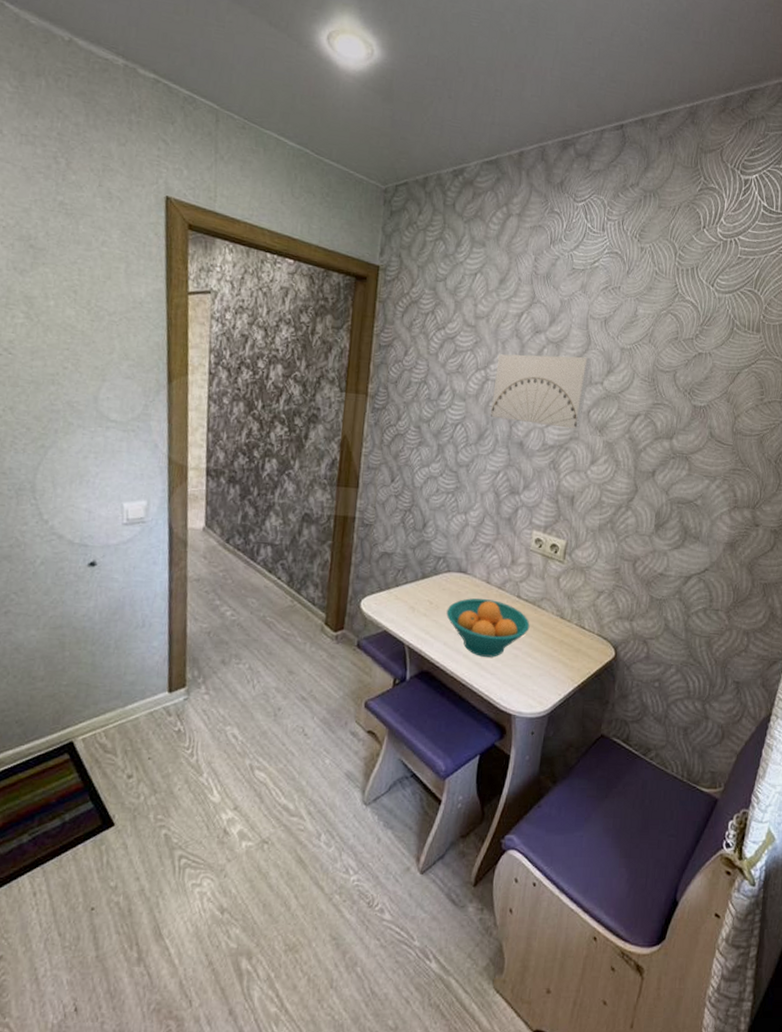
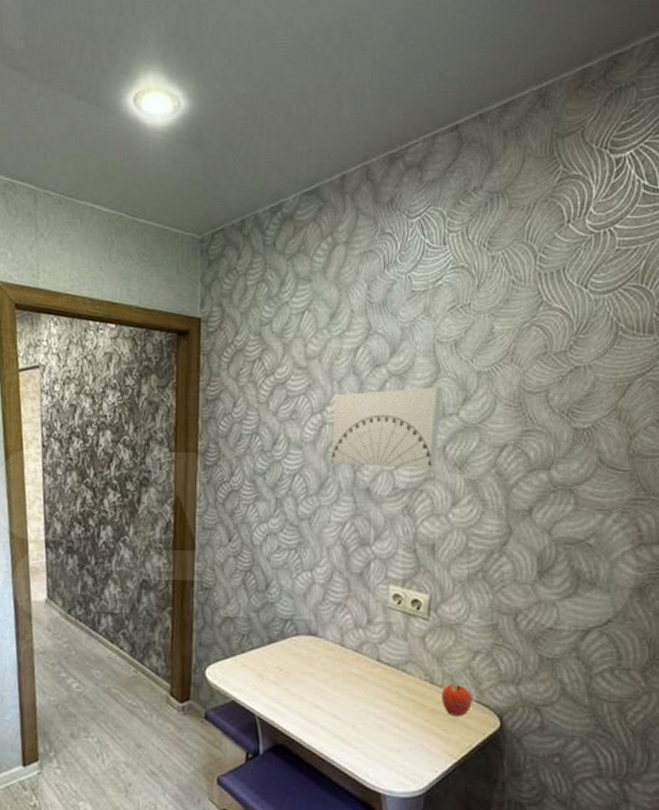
fruit bowl: present [446,598,530,657] -> none [298,663,394,729]
apple: none [569,619,595,648] -> present [441,684,473,717]

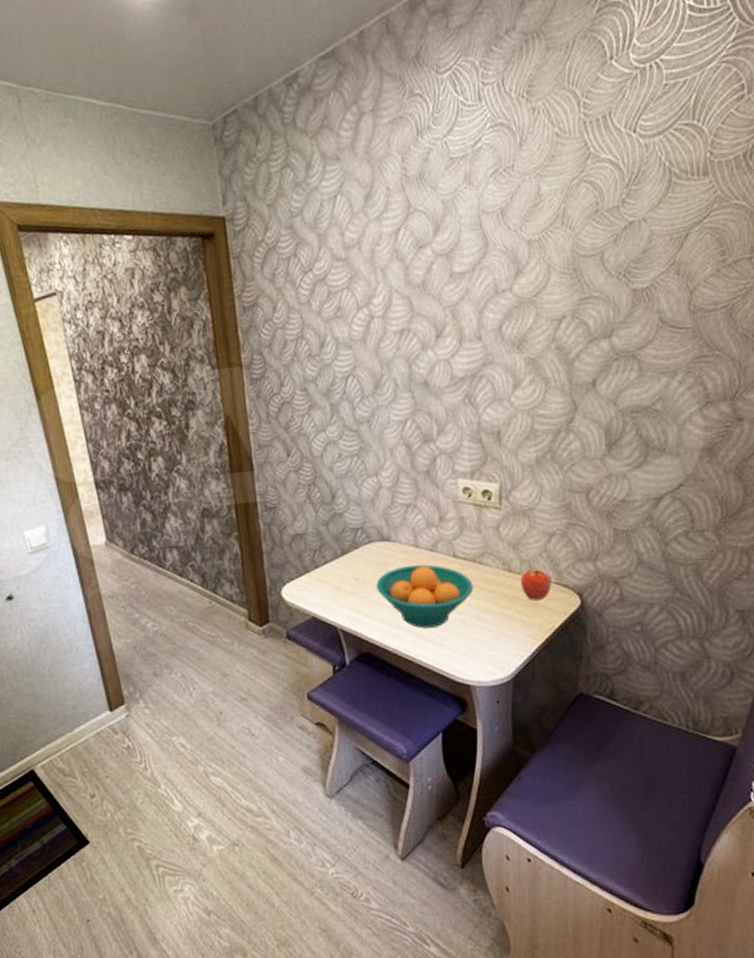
fruit bowl: none [298,663,394,729] -> present [376,564,474,628]
wall art: present [331,387,442,468] -> none [380,262,494,360]

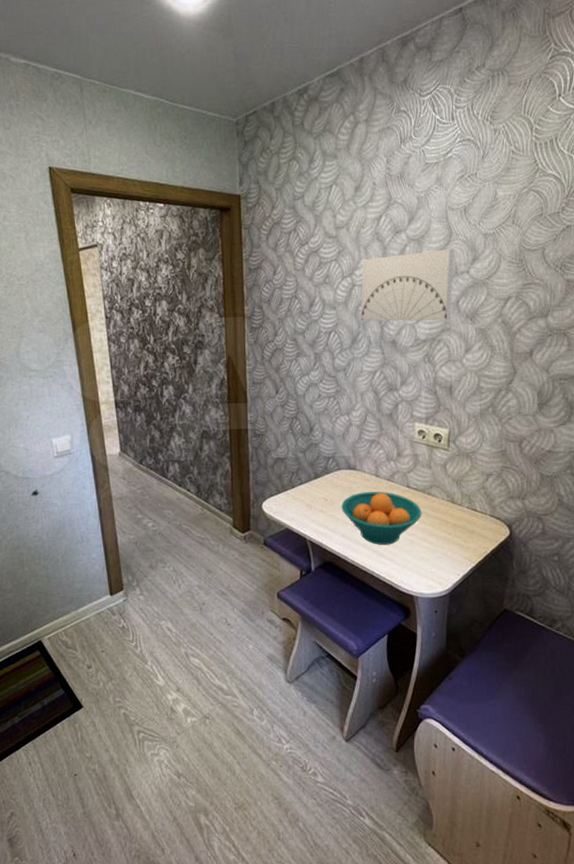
wall art: none [380,262,494,360] -> present [361,248,455,321]
apple: present [520,569,552,601] -> none [461,502,487,529]

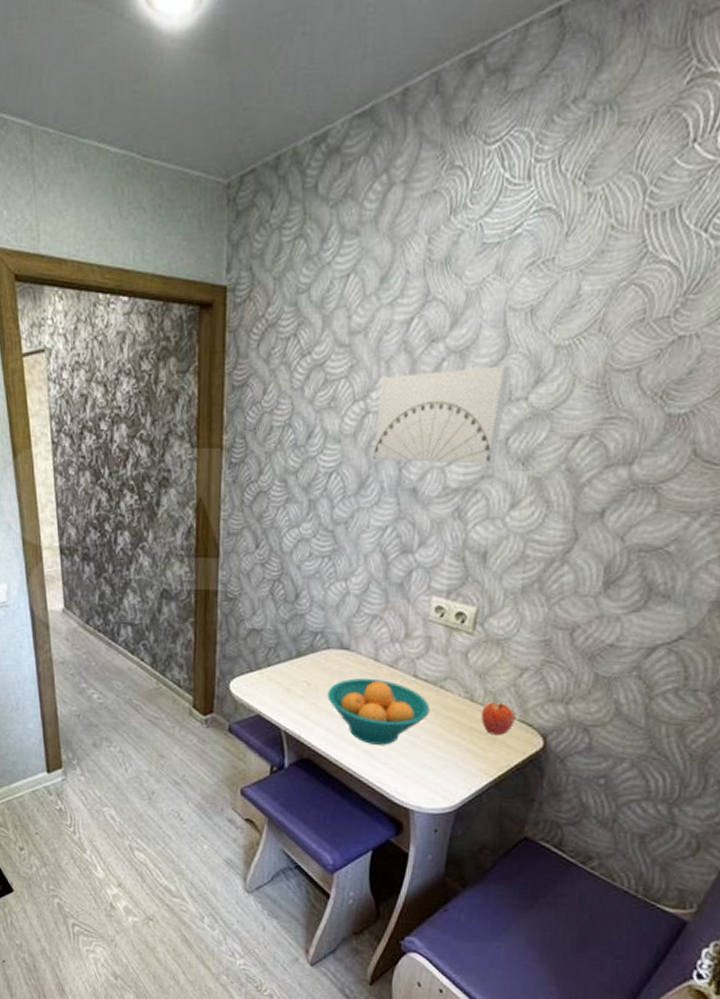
apple: none [461,502,487,529] -> present [481,702,516,736]

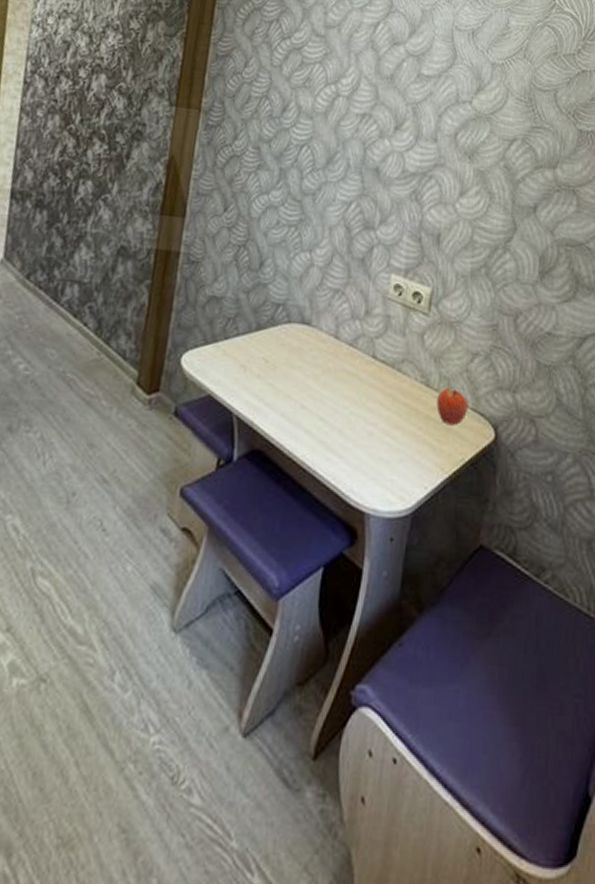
fruit bowl: present [327,678,430,745] -> none [285,357,388,435]
wall art: present [374,365,511,464] -> none [342,67,458,155]

